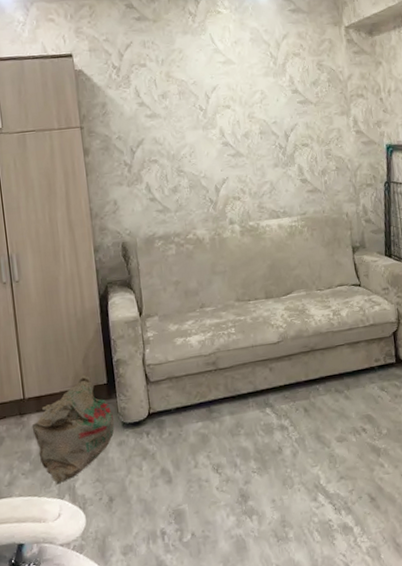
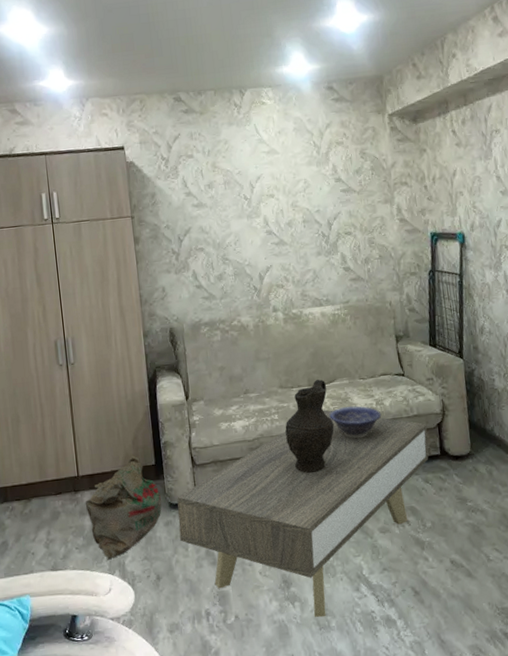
coffee table: none [130,321,385,529] -> present [177,409,429,617]
decorative vase: none [242,291,292,386] -> present [285,379,334,474]
decorative bowl: none [286,317,339,349] -> present [329,406,382,438]

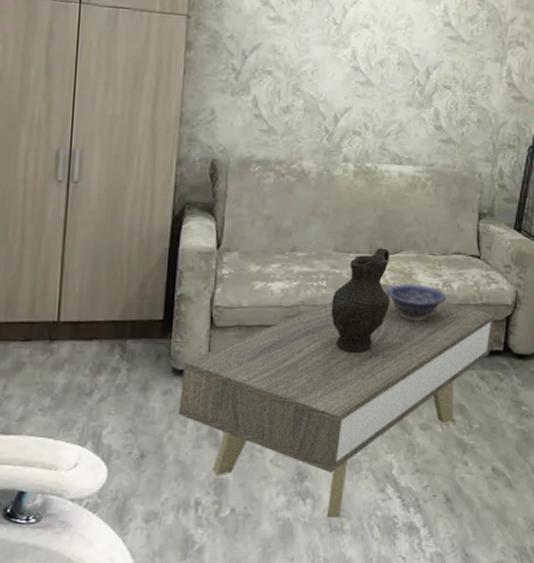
bag: present [85,454,162,560] -> none [61,304,163,428]

